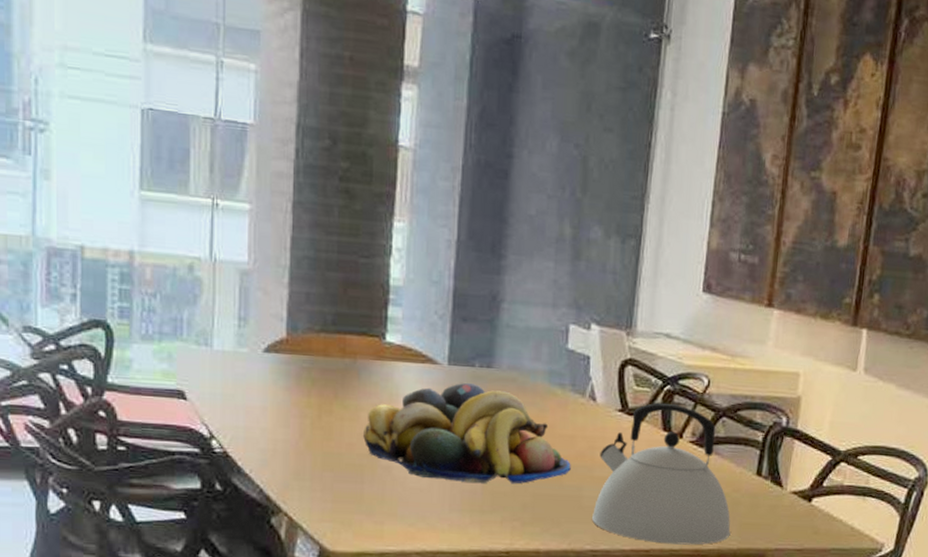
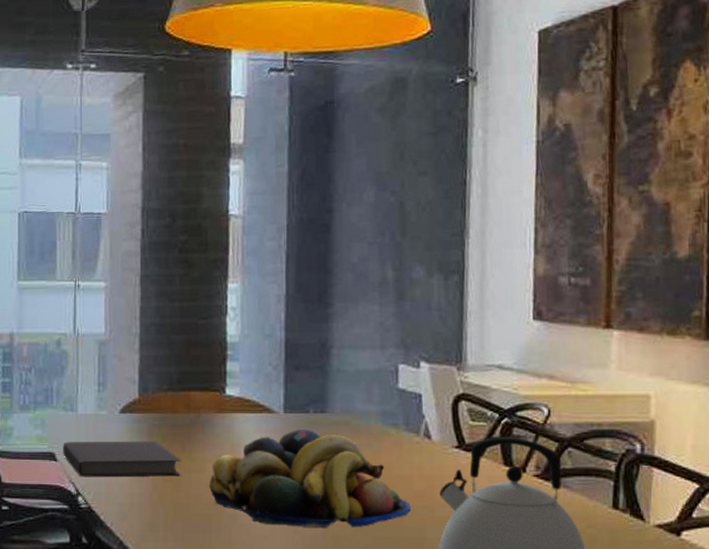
notebook: none [194,379,334,424] -> present [63,441,182,477]

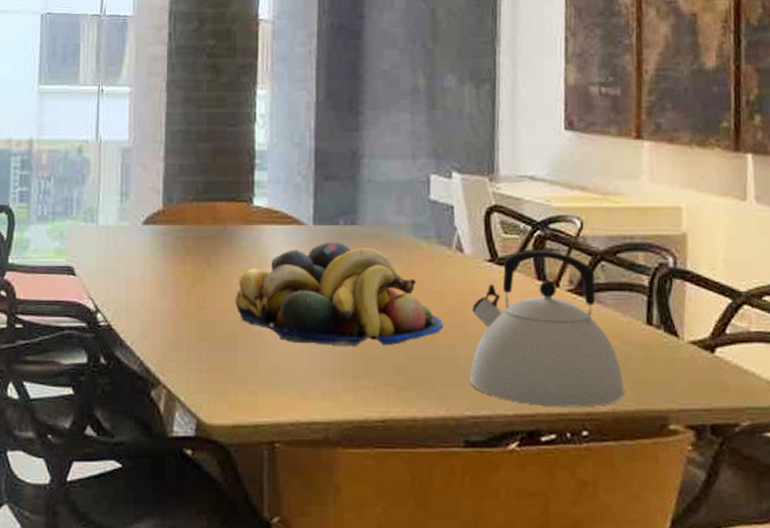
notebook: present [63,441,182,477] -> none [82,254,207,293]

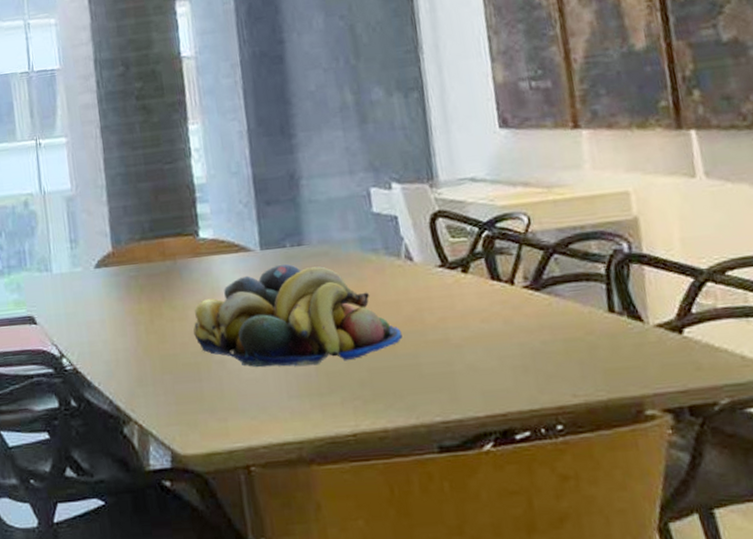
kettle: present [470,251,625,408] -> none [428,249,596,405]

